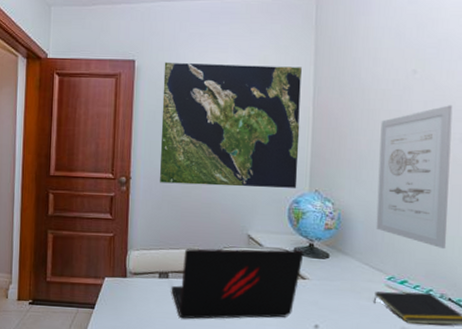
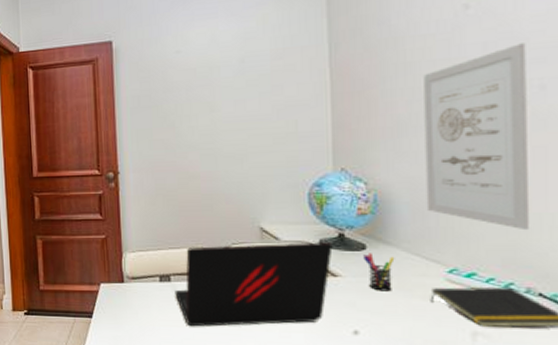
world map: present [160,61,302,188] -> none [145,22,317,176]
pen holder: none [327,261,350,293] -> present [363,253,395,292]

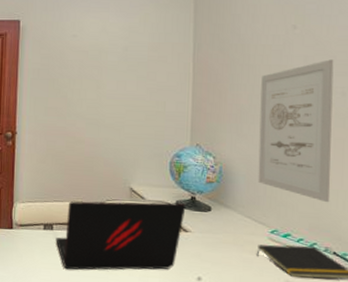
pen holder: present [363,253,395,292] -> none [209,214,232,246]

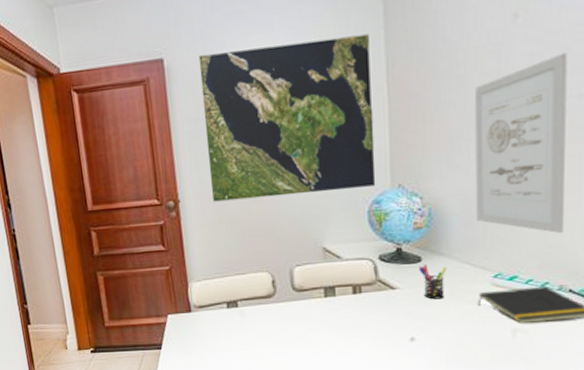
world map: none [44,21,182,142] -> present [198,34,376,202]
laptop: present [56,201,186,270] -> none [242,256,391,349]
pen holder: none [209,214,232,246] -> present [419,264,447,300]

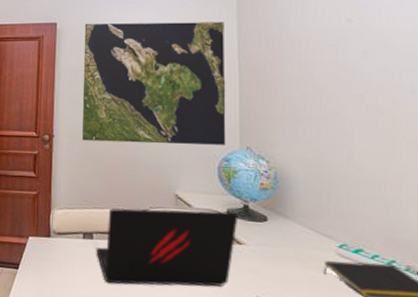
laptop: none [242,256,391,349] -> present [96,208,238,287]
pen holder: present [419,264,447,300] -> none [265,224,292,262]
wall art: present [475,53,568,234] -> none [316,54,408,214]

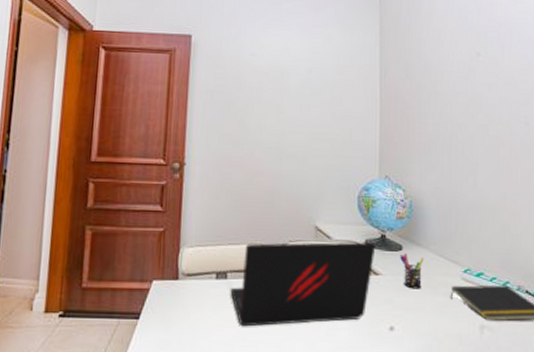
world map: present [82,22,226,145] -> none [218,37,367,174]
pen holder: none [265,224,292,262] -> present [400,253,424,289]

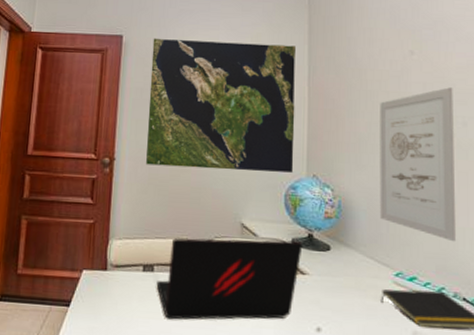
world map: none [218,37,367,174] -> present [146,38,296,173]
pen holder: present [400,253,424,289] -> none [328,254,354,291]
wall art: none [449,88,520,238] -> present [379,87,457,242]

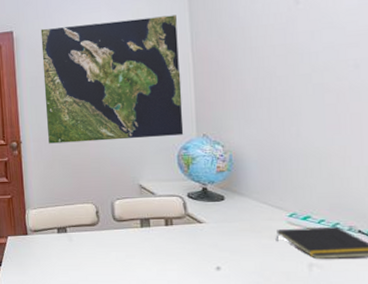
laptop: present [156,238,303,320] -> none [70,194,198,270]
wall art: present [379,87,457,242] -> none [266,31,351,181]

